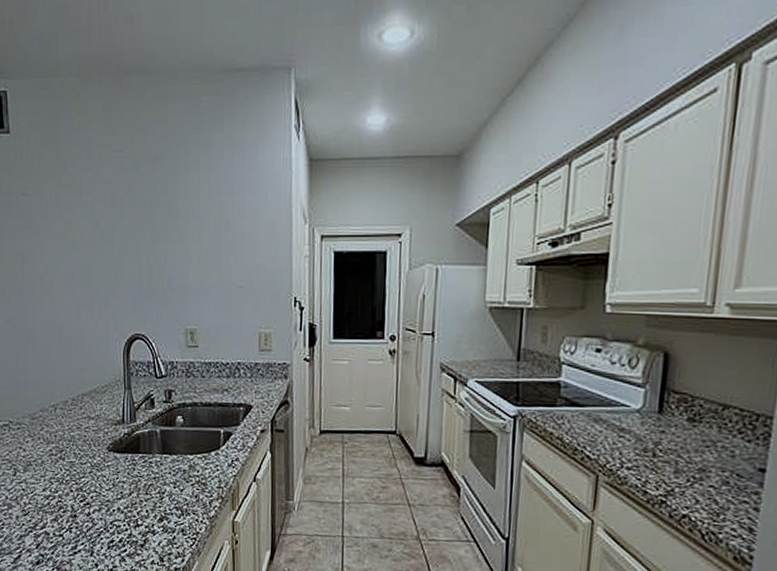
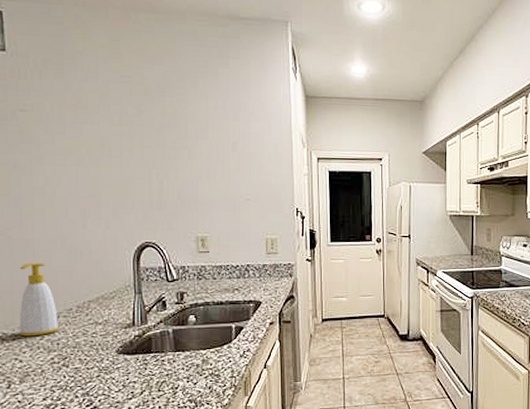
soap bottle: none [23,352,57,427] -> present [19,262,60,337]

